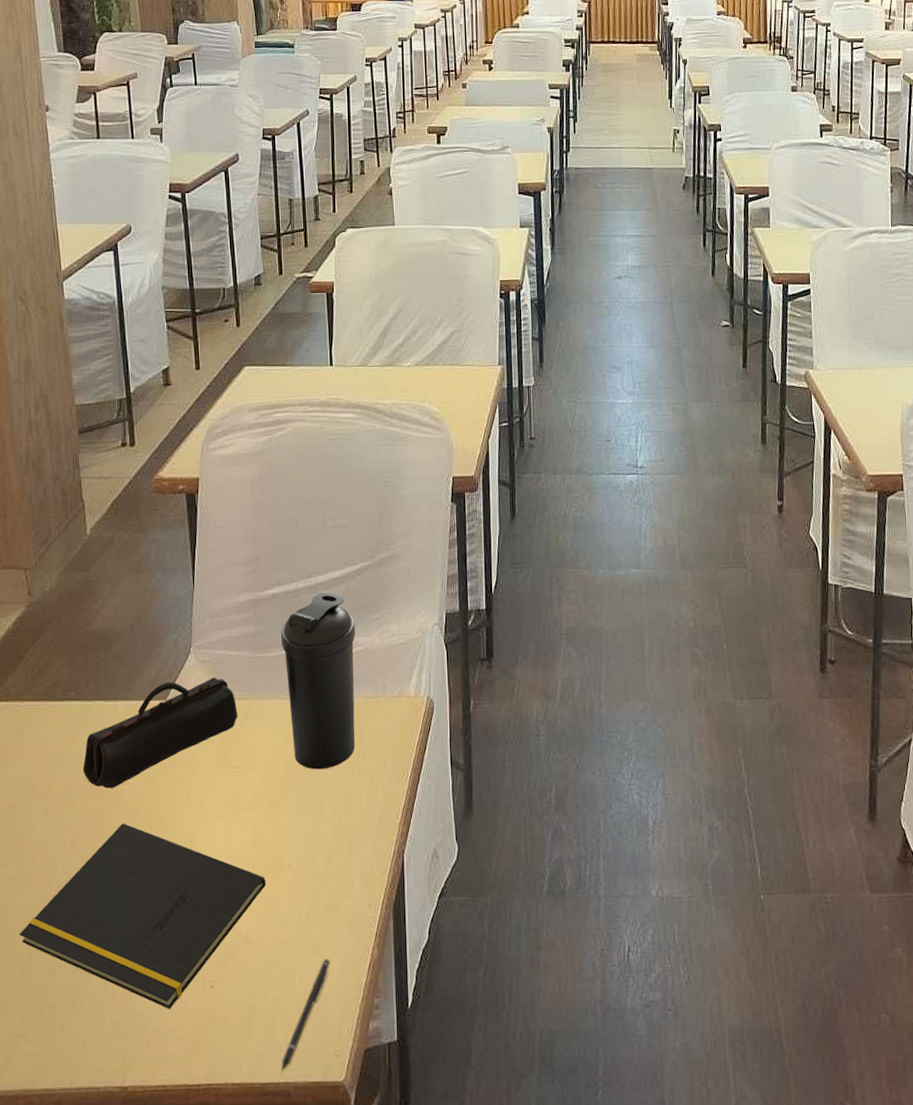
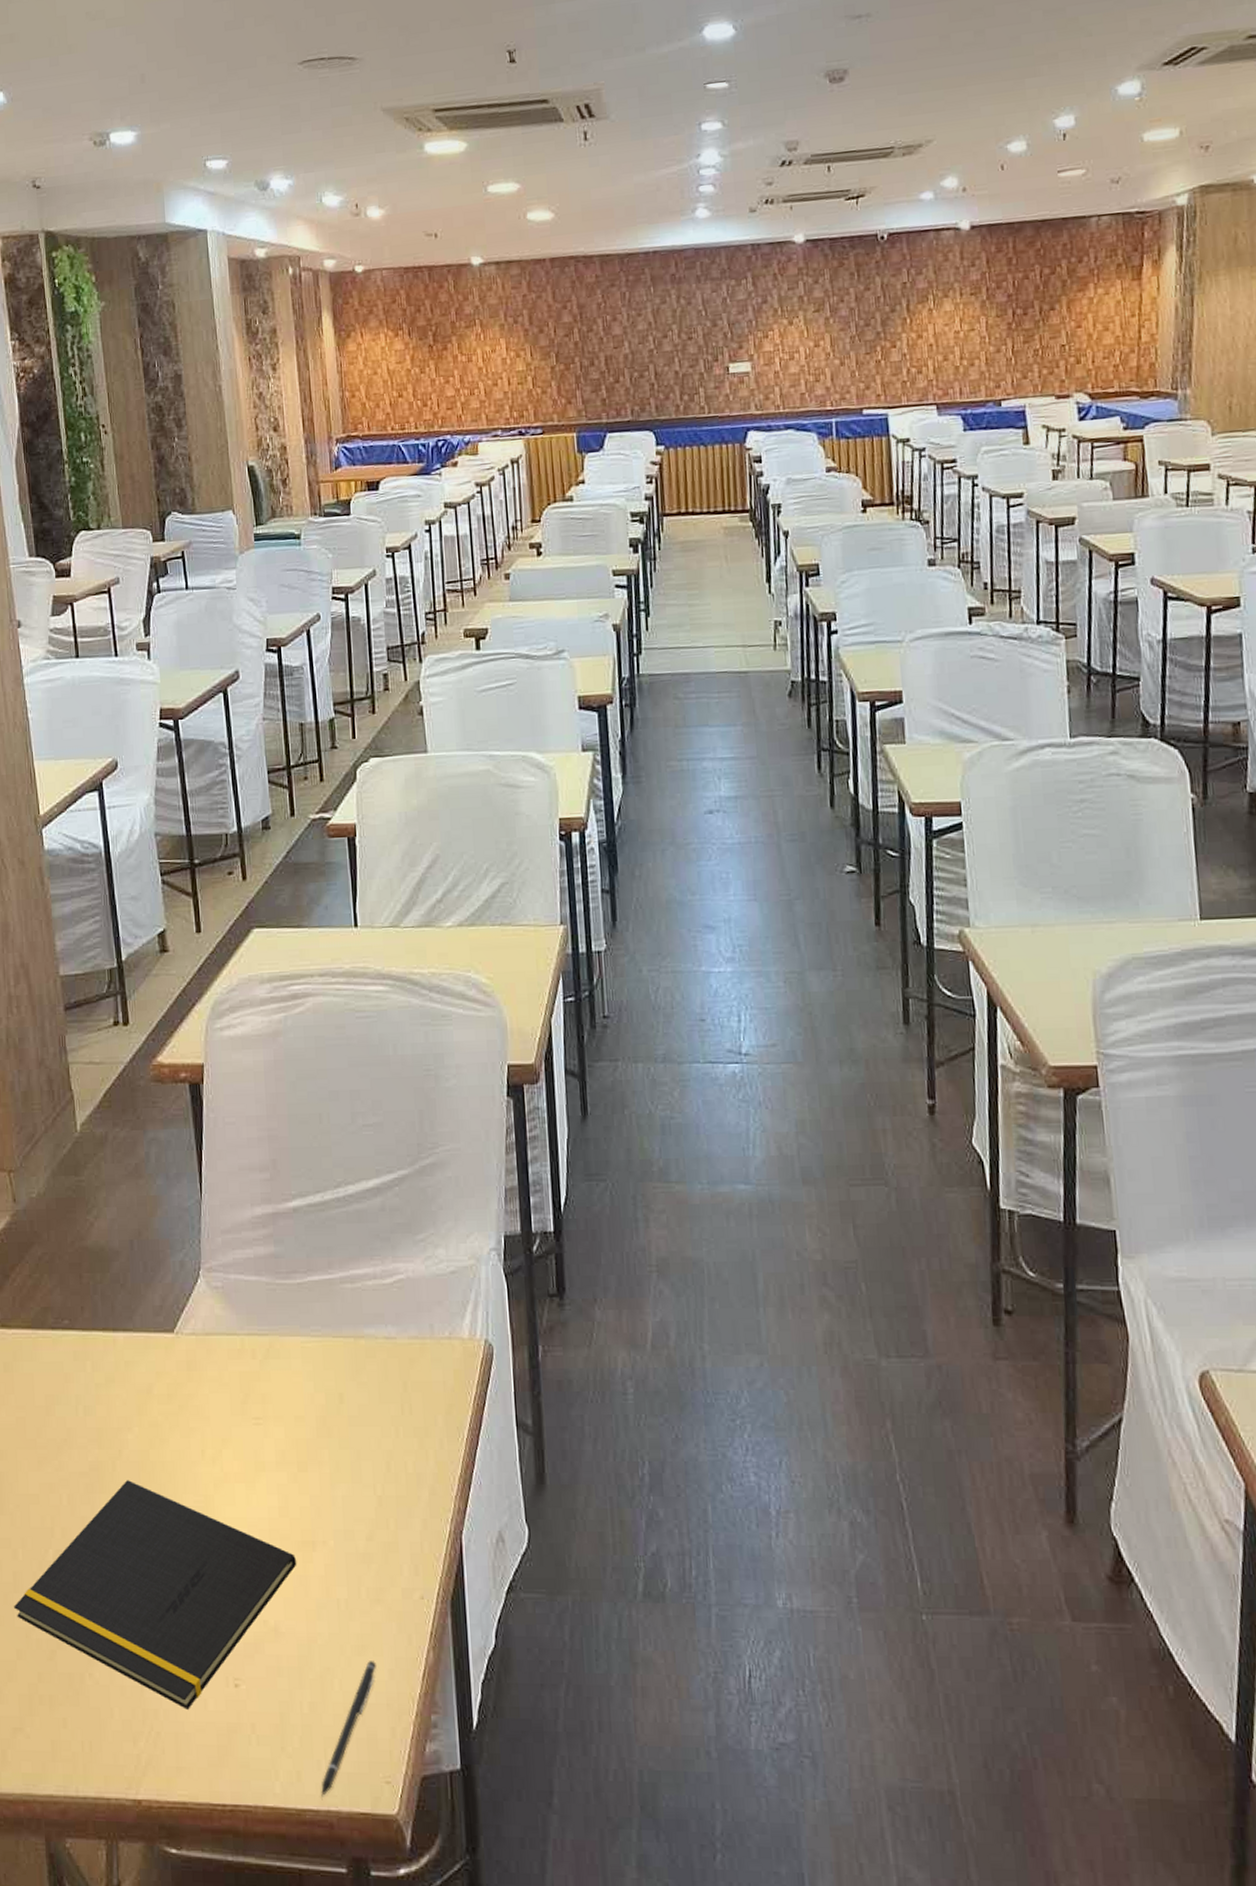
pencil case: present [82,677,238,788] -> none [79,1307,258,1437]
water bottle: present [280,592,356,770] -> none [305,1206,399,1425]

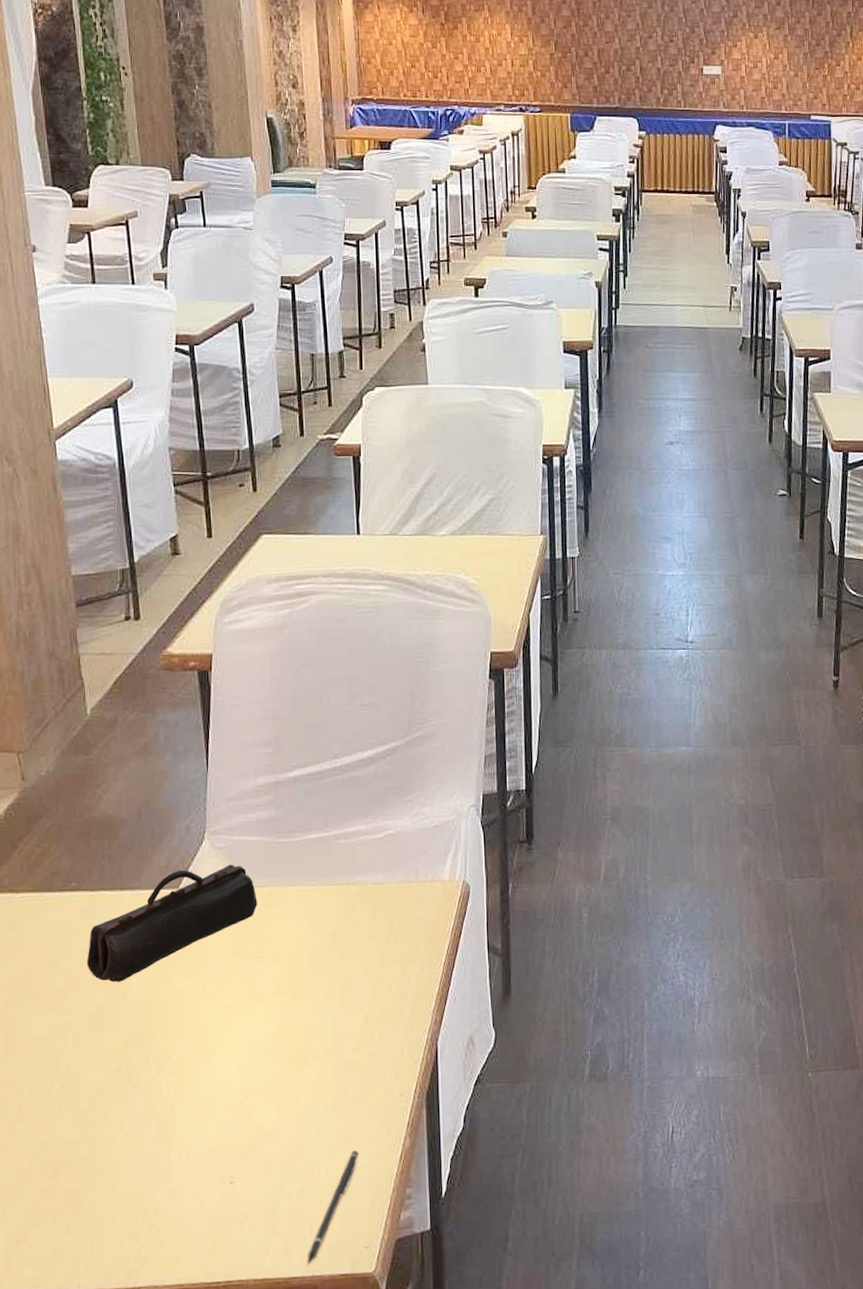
notepad: present [14,1480,297,1710] -> none [19,1018,290,1207]
pencil case: none [79,1307,258,1437] -> present [86,864,258,982]

